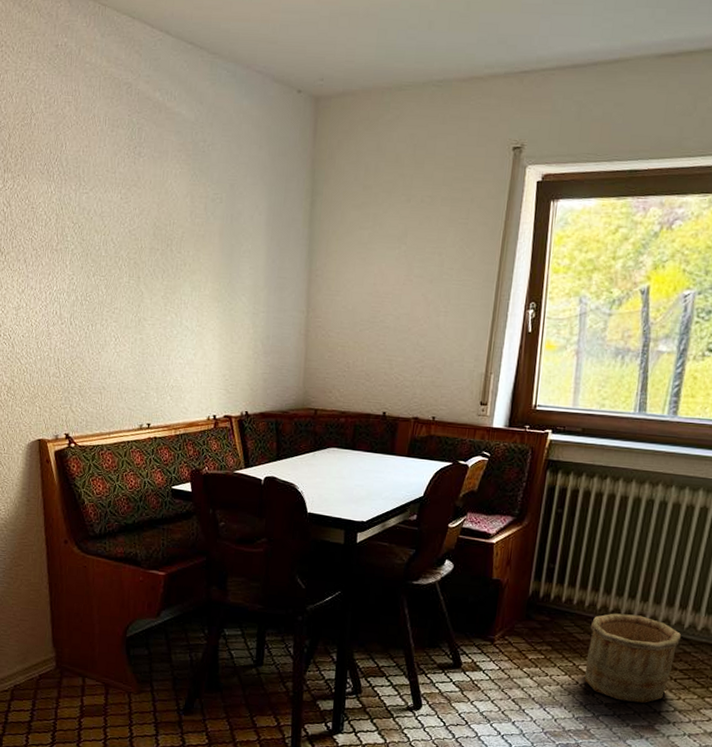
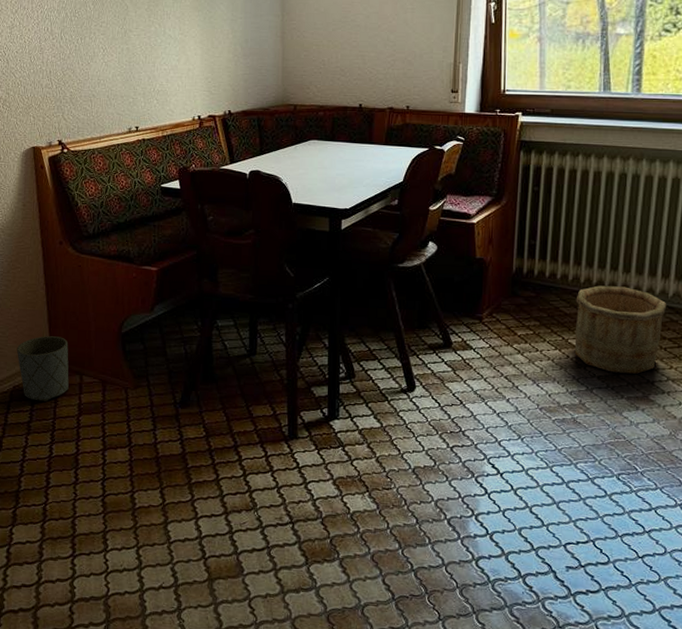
planter: none [18,636,72,702] -> present [16,336,69,402]

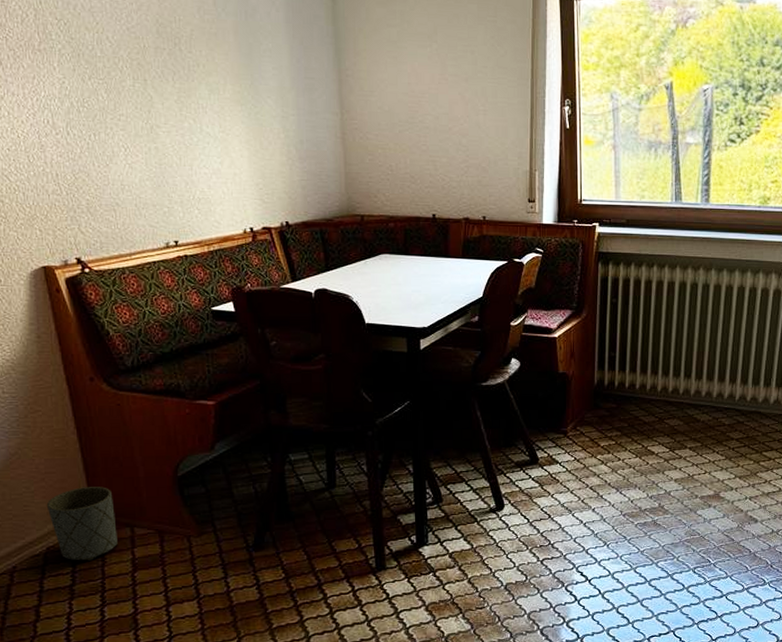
wooden bucket: present [574,285,667,374] -> none [653,393,734,475]

